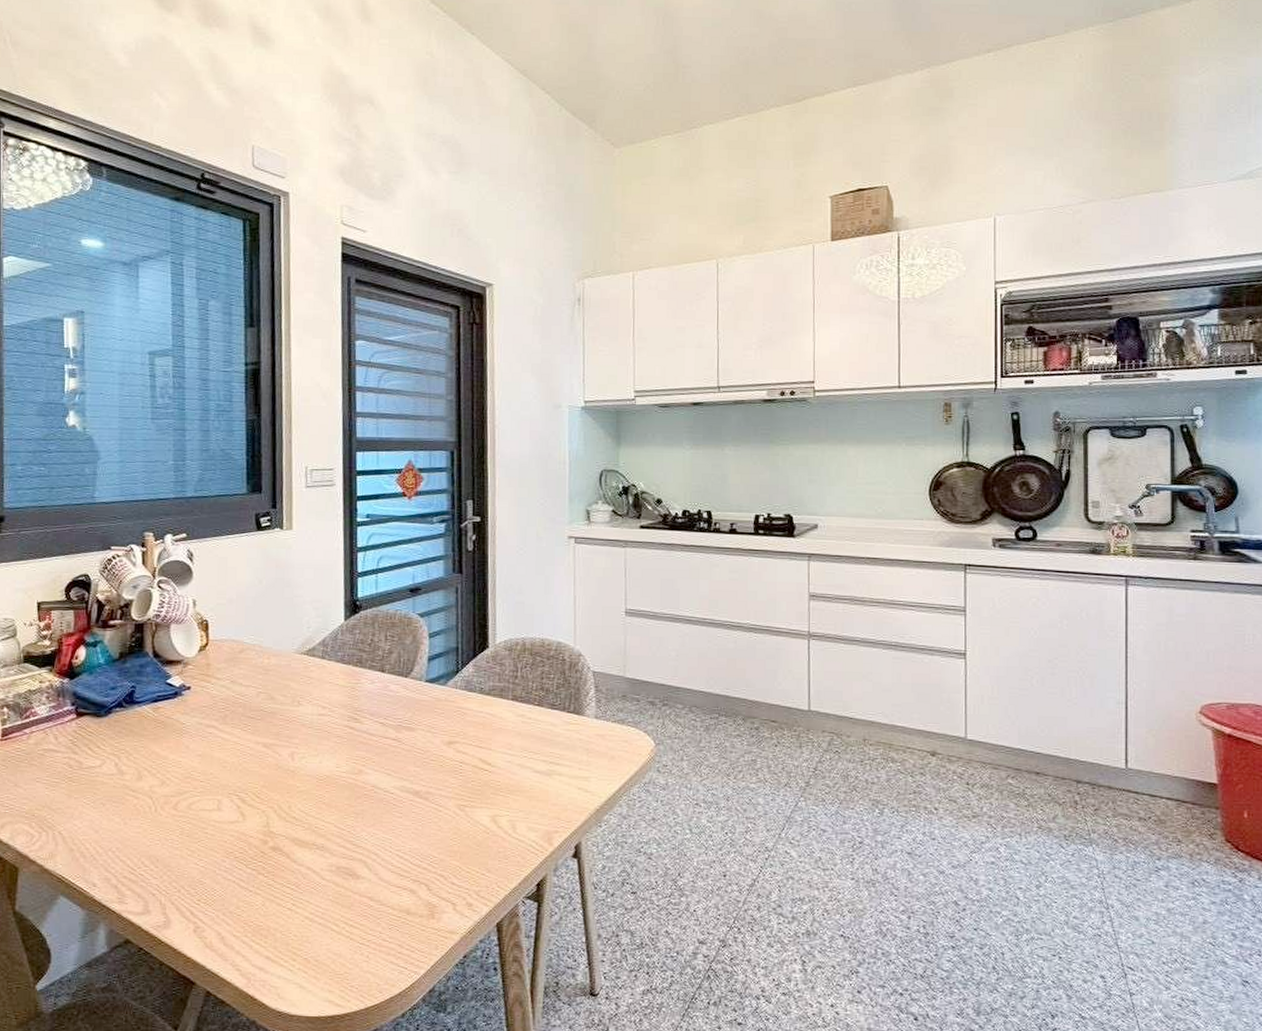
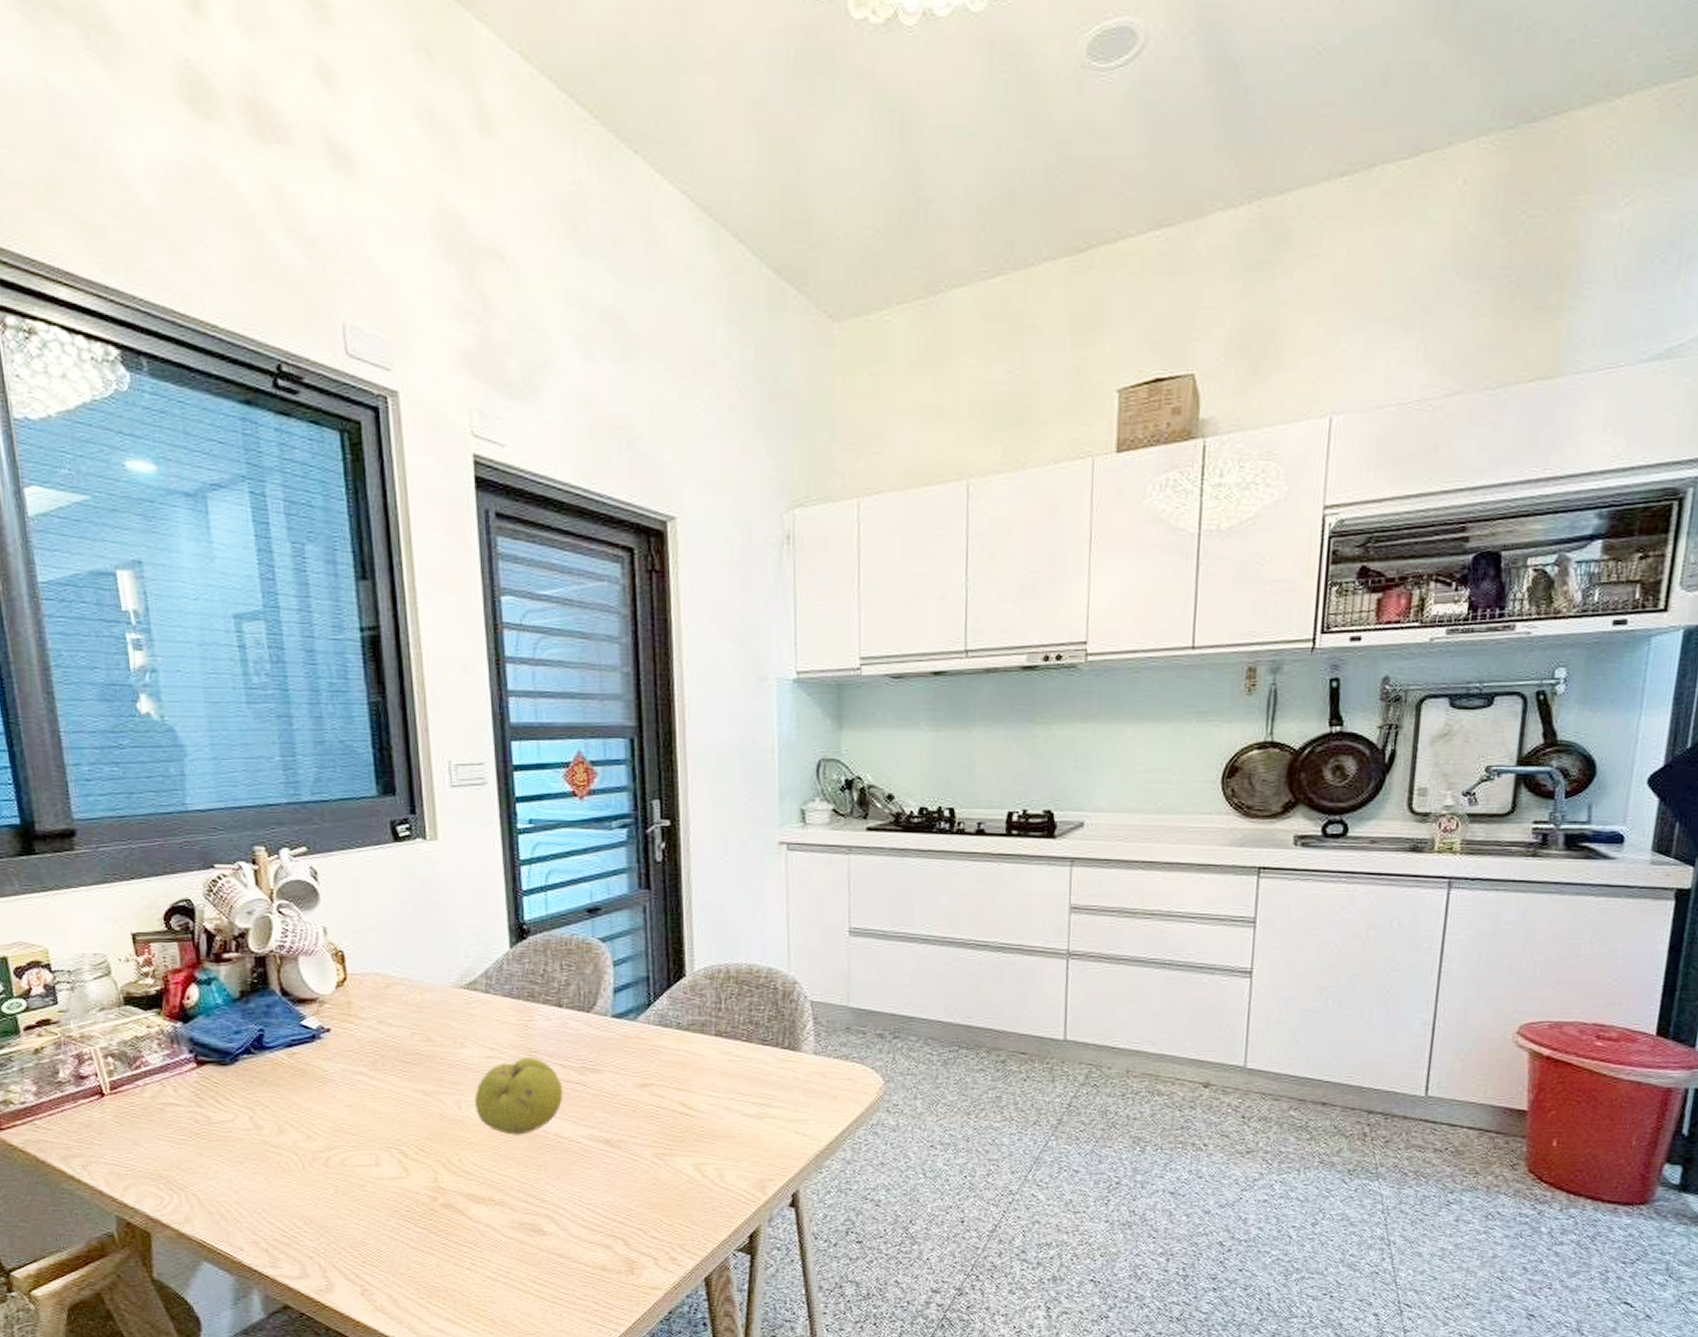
fruit: none [306,716,382,785] -> present [475,1058,563,1135]

